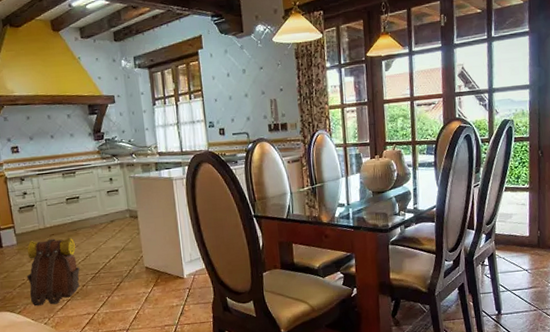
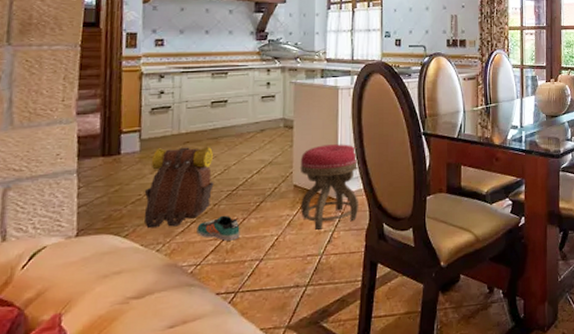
sneaker: none [72,294,107,315] -> present [196,215,240,241]
stool: none [147,229,204,304] -> present [300,144,360,230]

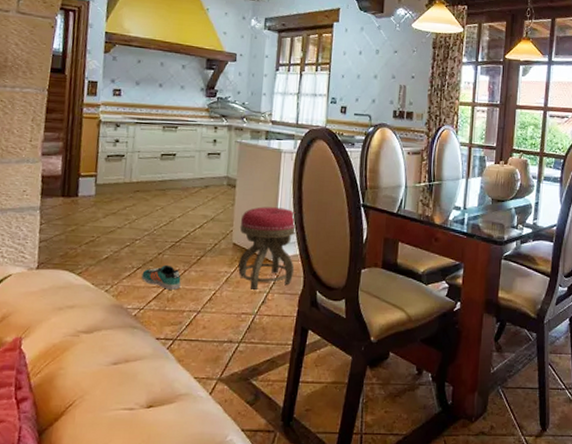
backpack: present [144,146,214,229] -> none [96,193,160,270]

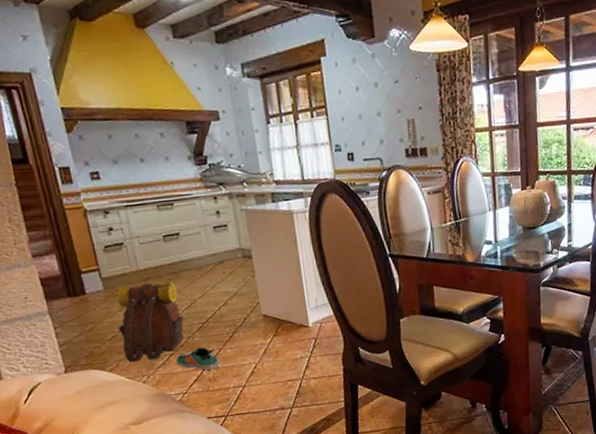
backpack: none [96,193,160,270] -> present [116,281,184,363]
stool: present [238,206,298,290] -> none [265,271,333,356]

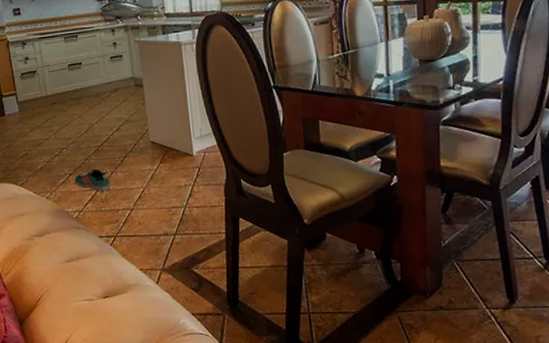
backpack: present [116,281,184,363] -> none [28,106,82,179]

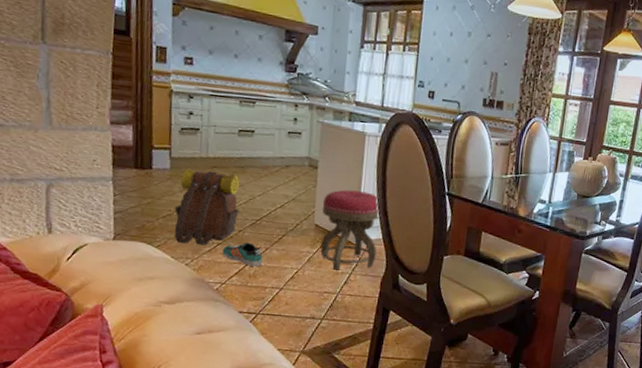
backpack: none [28,106,82,179] -> present [174,167,240,246]
stool: none [153,100,216,184] -> present [320,189,381,270]

